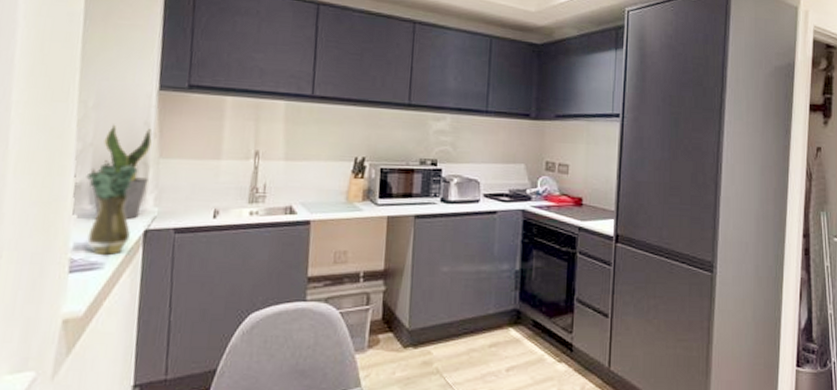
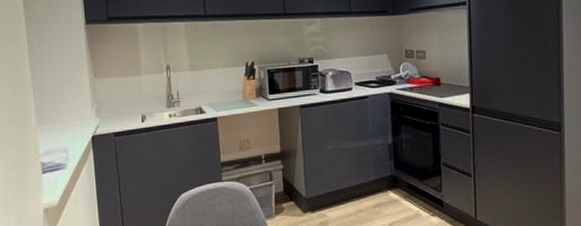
vase: present [86,160,138,256] -> none [42,84,83,159]
potted plant: present [92,124,152,221] -> none [49,55,89,130]

